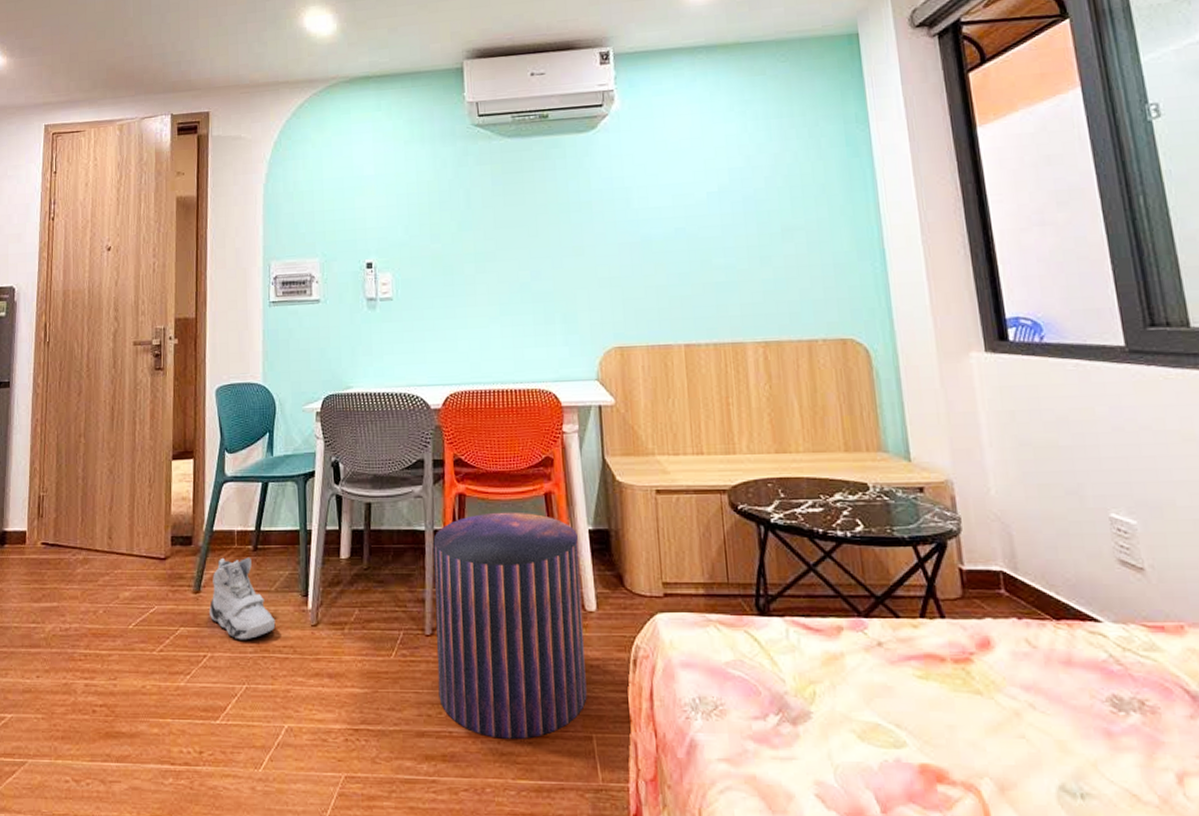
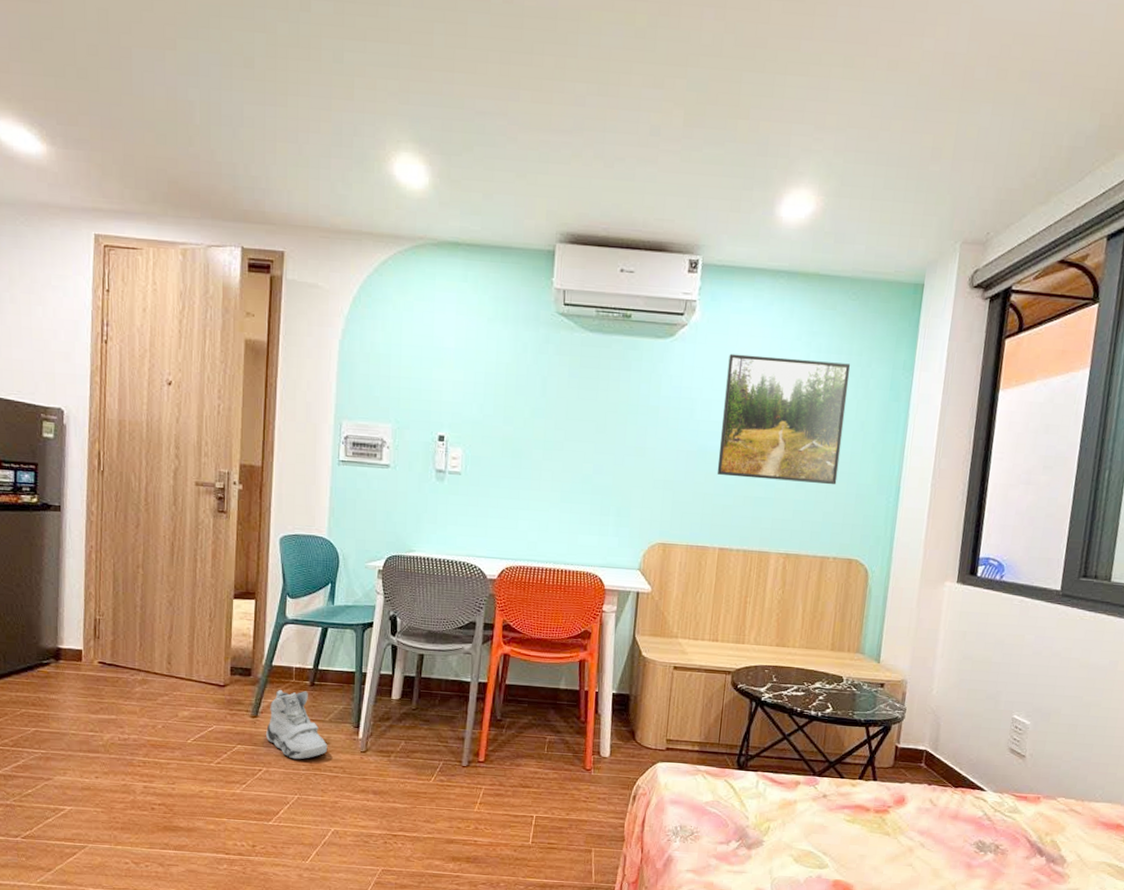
stool: present [433,512,587,739] -> none [468,672,603,849]
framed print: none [658,126,808,264] -> present [716,353,851,485]

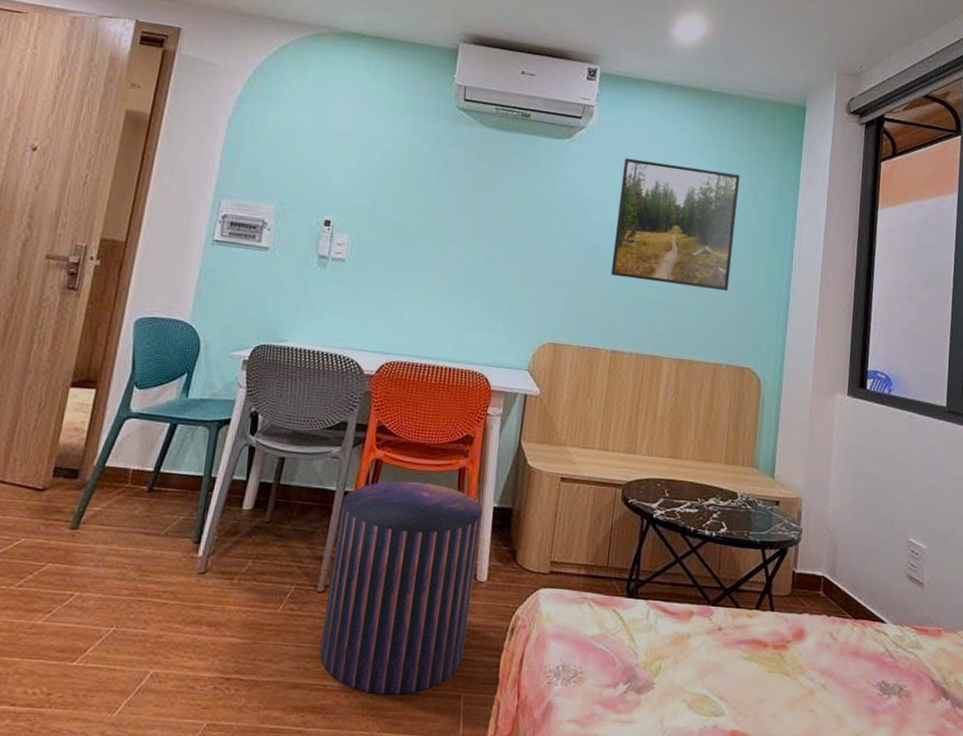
sneaker: present [266,689,328,760] -> none [85,495,160,582]
stool: none [468,672,603,849] -> present [319,481,483,695]

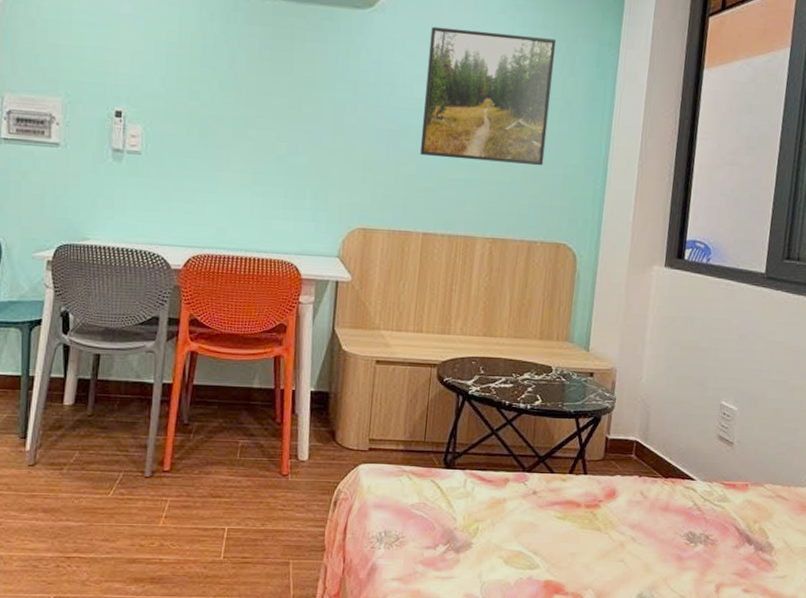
stool: present [319,481,483,695] -> none [152,370,300,564]

